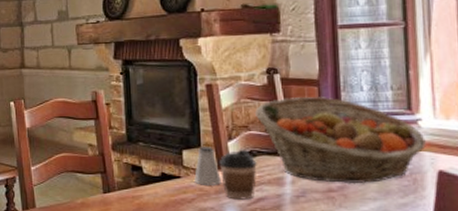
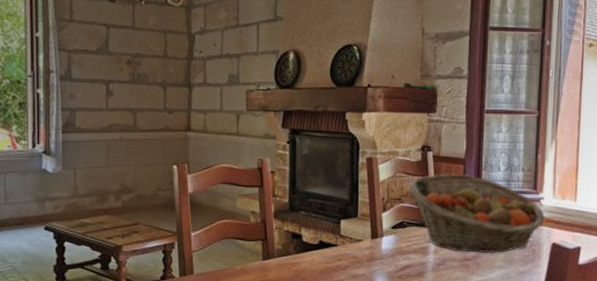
saltshaker: present [194,147,221,185] -> none [350,217,374,253]
coffee cup: present [219,149,257,200] -> none [372,220,406,267]

